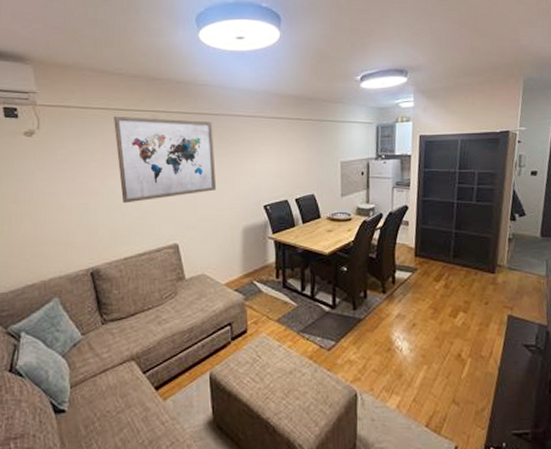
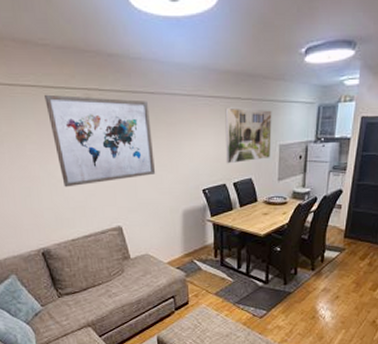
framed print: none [286,127,333,180] -> present [225,107,272,164]

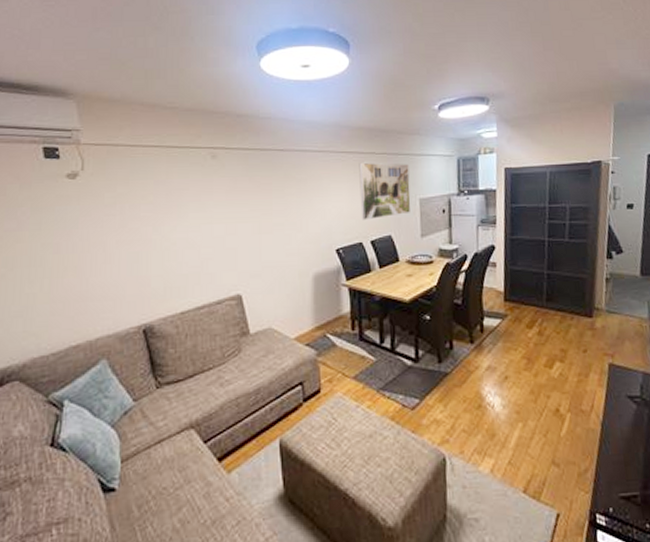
wall art: present [45,94,156,187] -> none [167,154,283,251]

